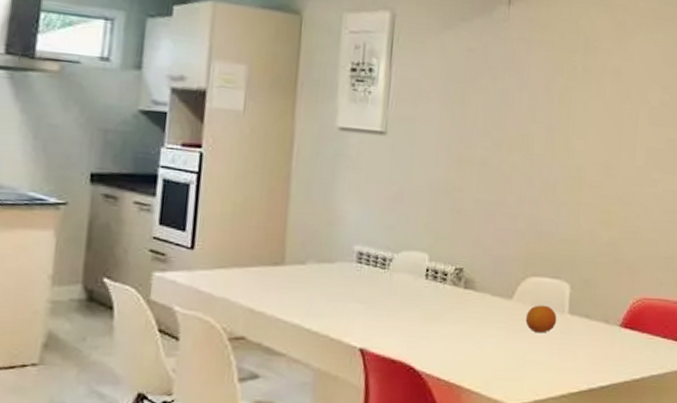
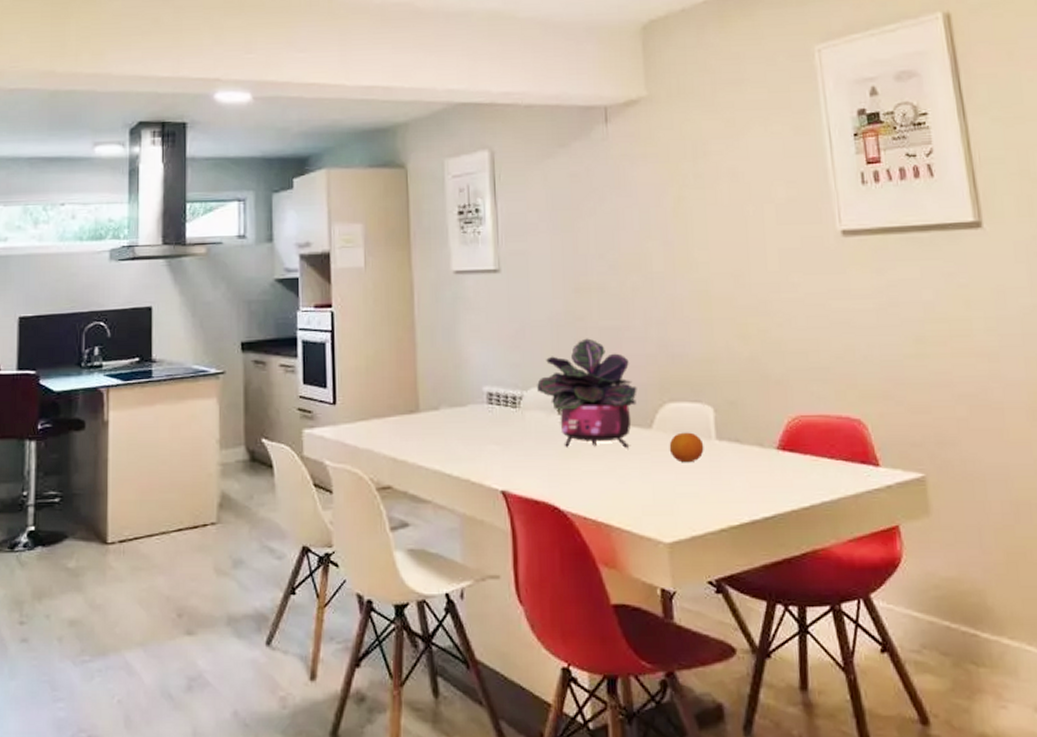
potted plant: none [408,209,504,317] -> present [537,338,637,449]

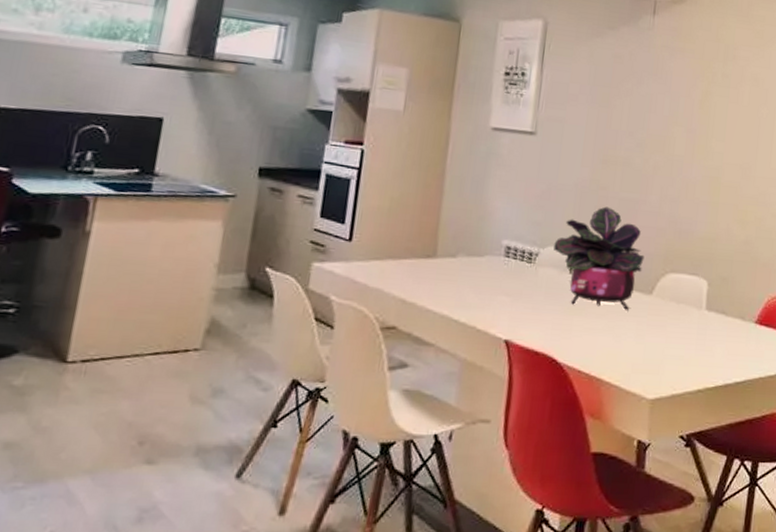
fruit: present [669,432,704,463] -> none [664,301,695,329]

